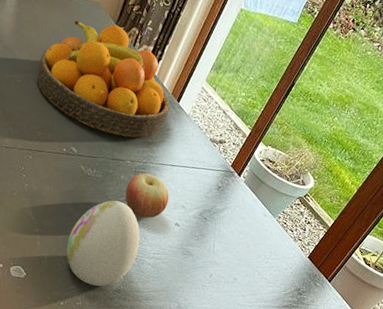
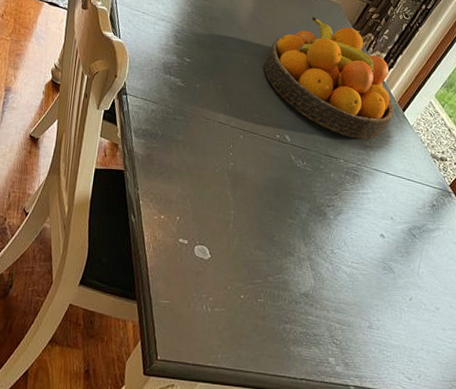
decorative egg: present [66,200,141,287] -> none [257,196,342,287]
apple: present [125,173,169,218] -> none [332,175,379,223]

